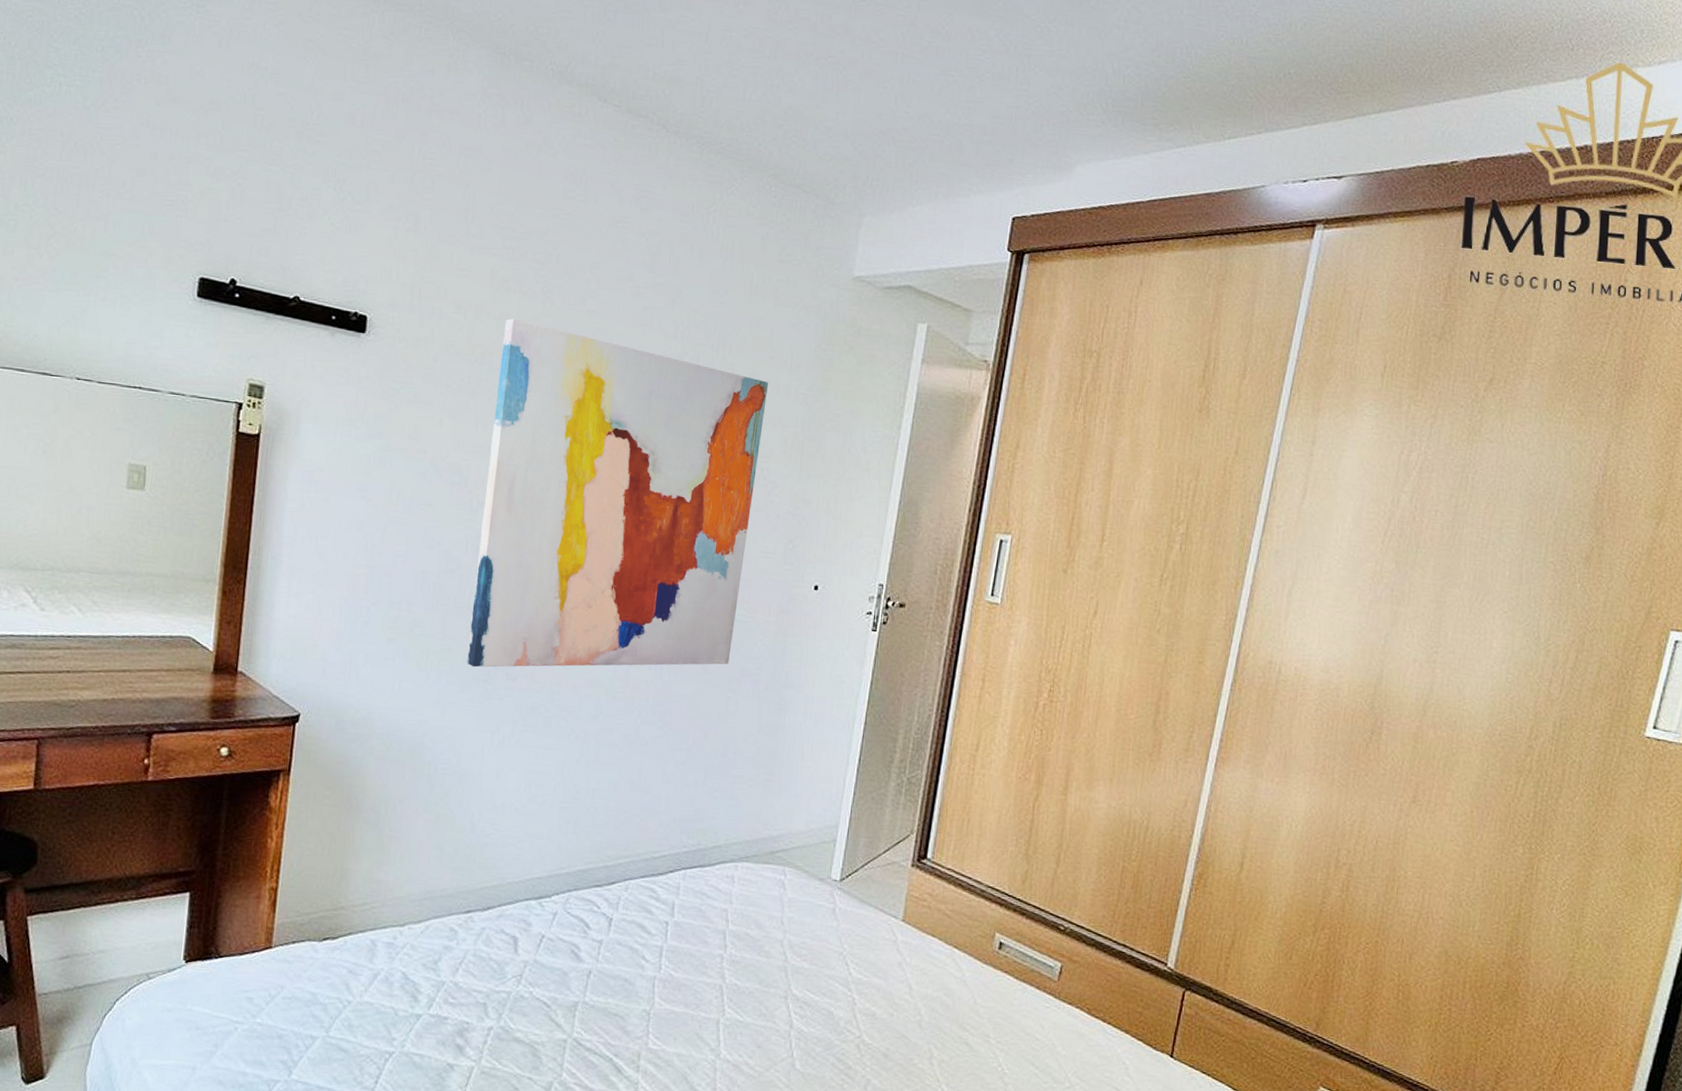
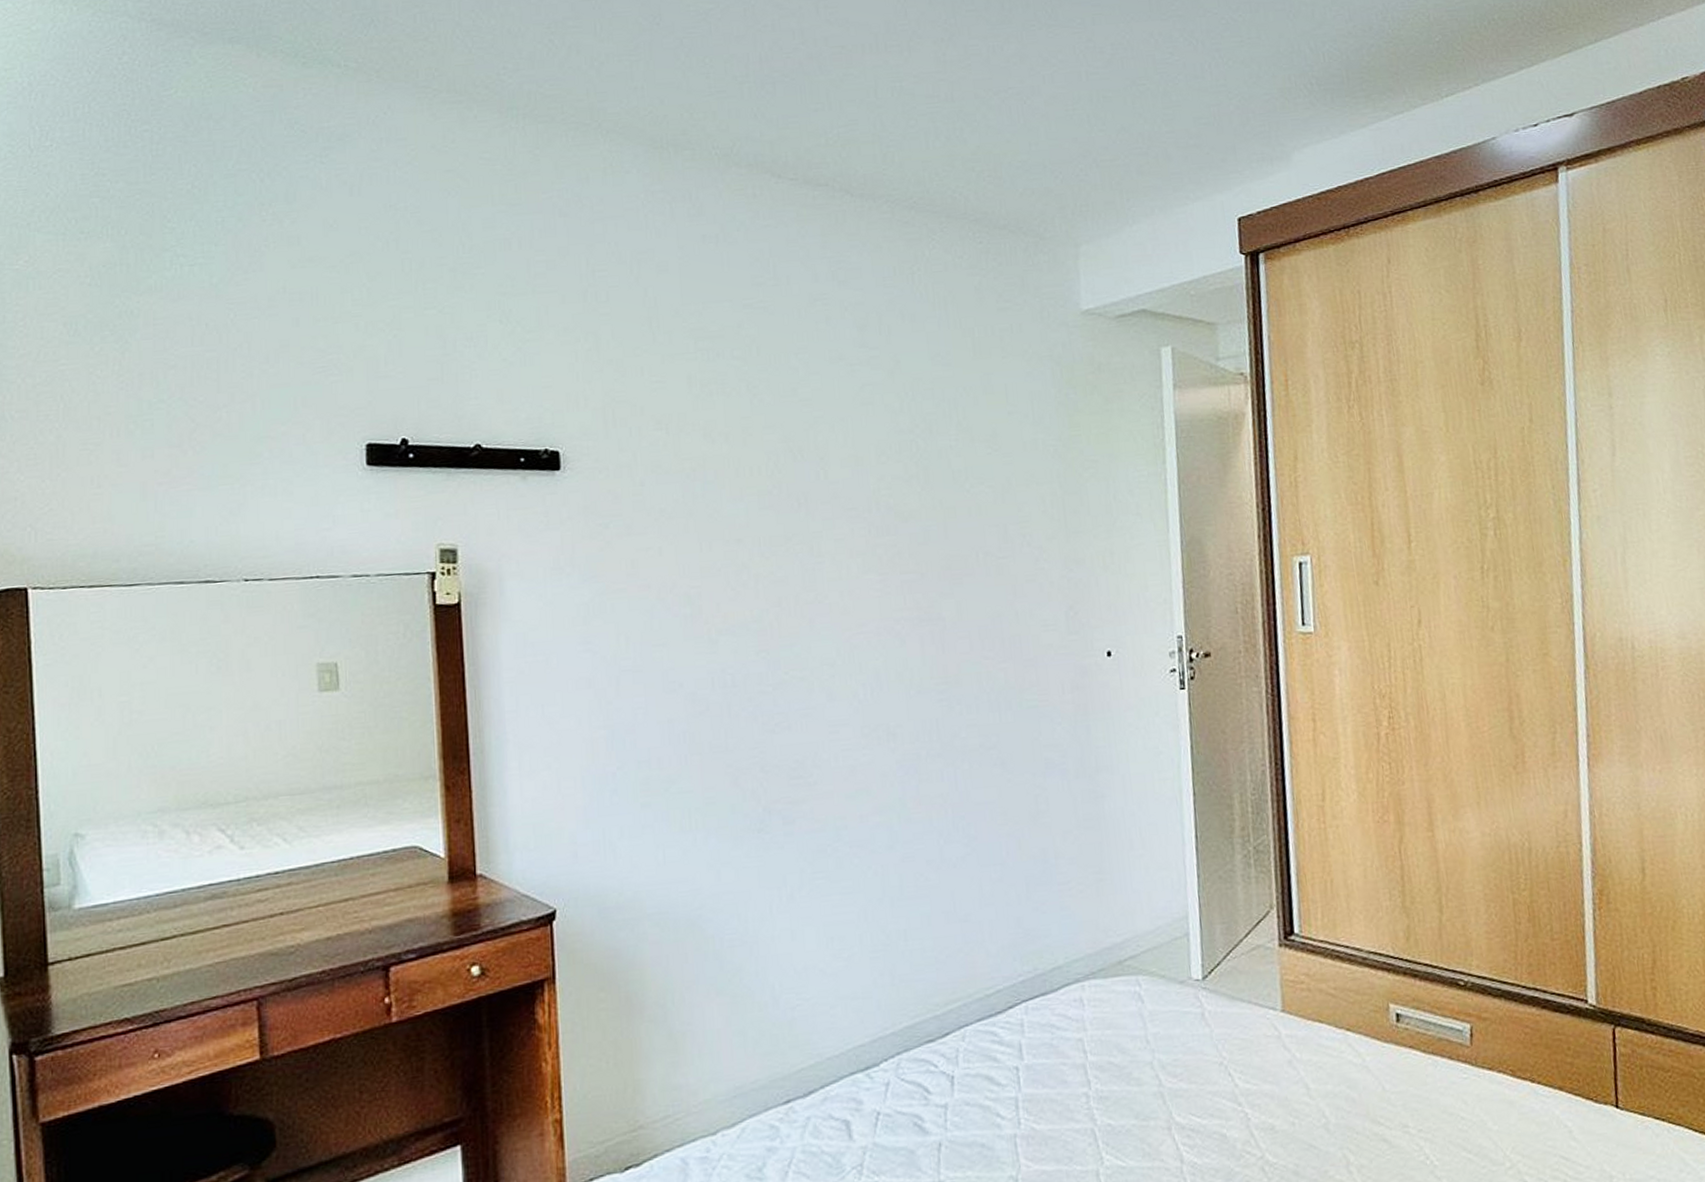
wall art: present [466,318,769,668] -> none [712,423,1029,818]

